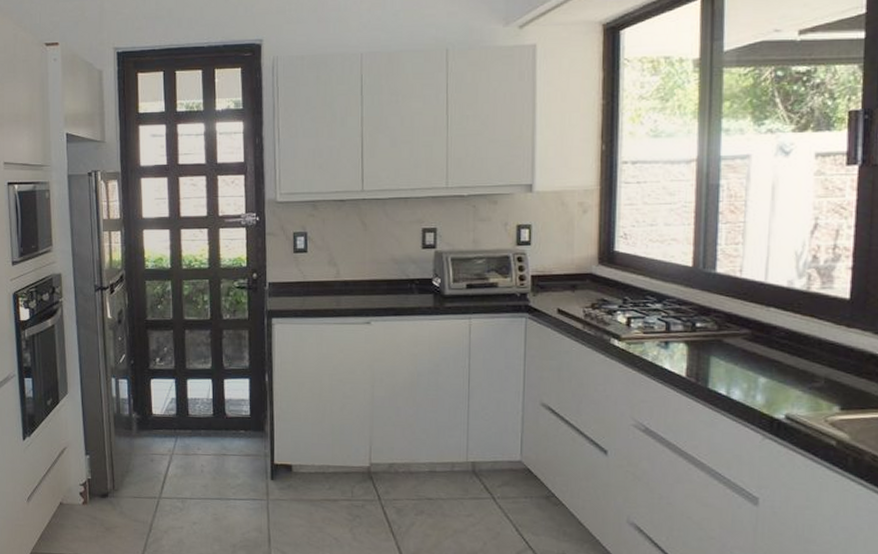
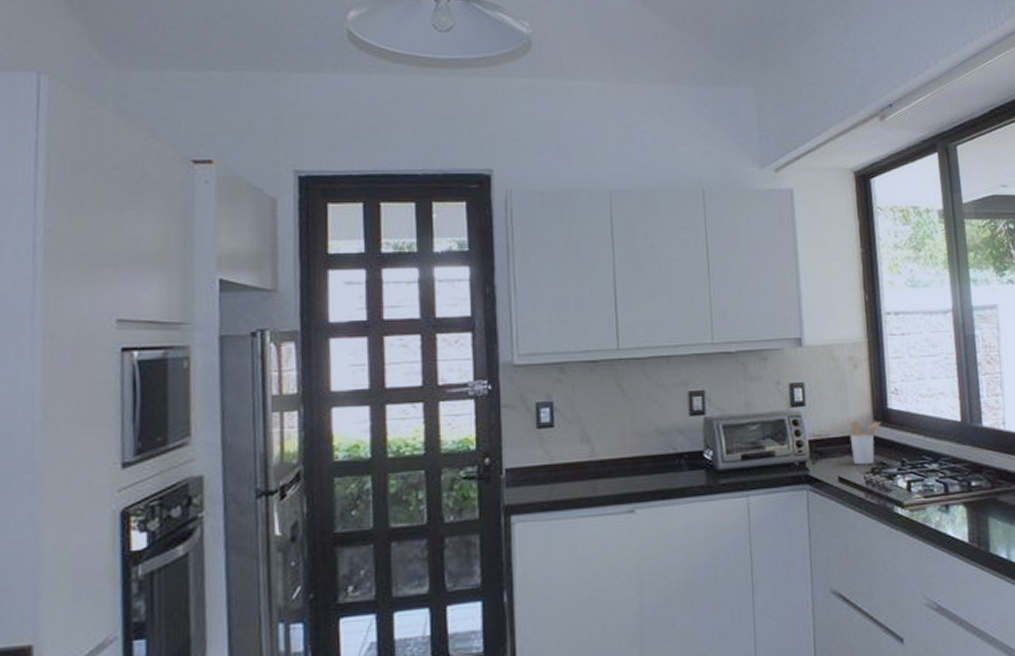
utensil holder: none [572,260,606,300] -> present [849,420,881,465]

